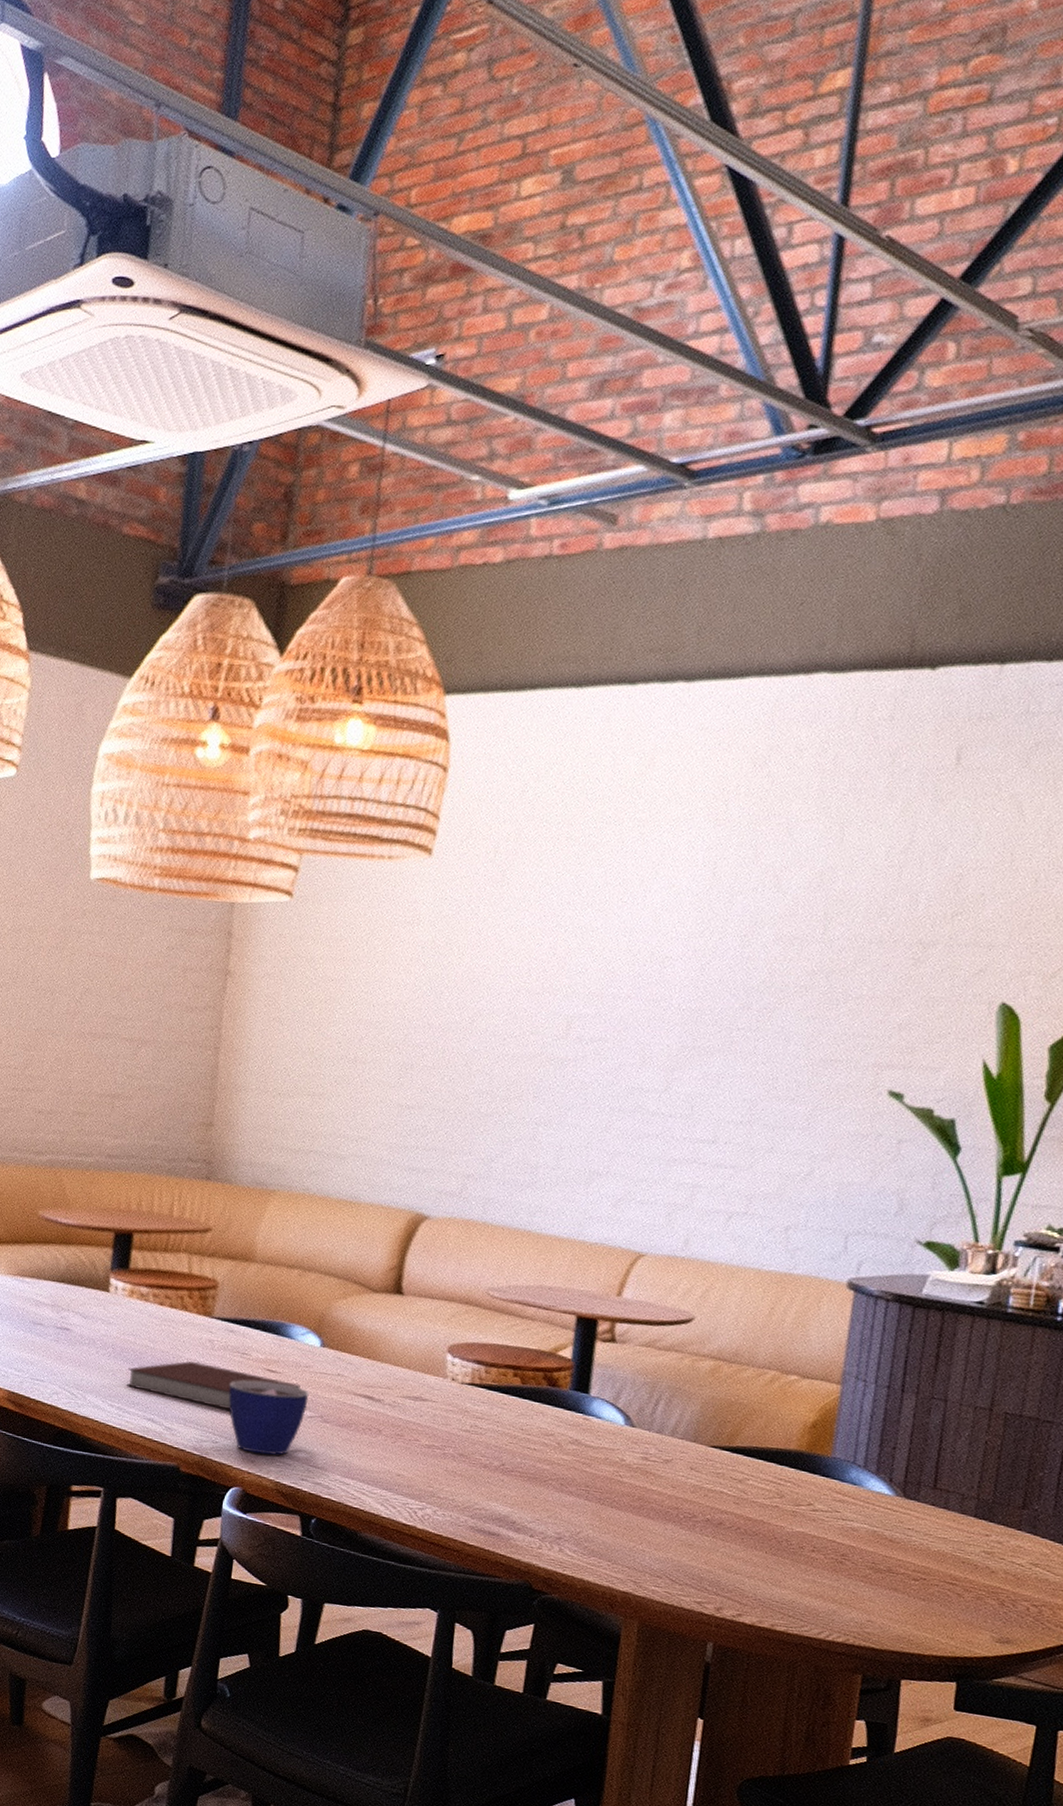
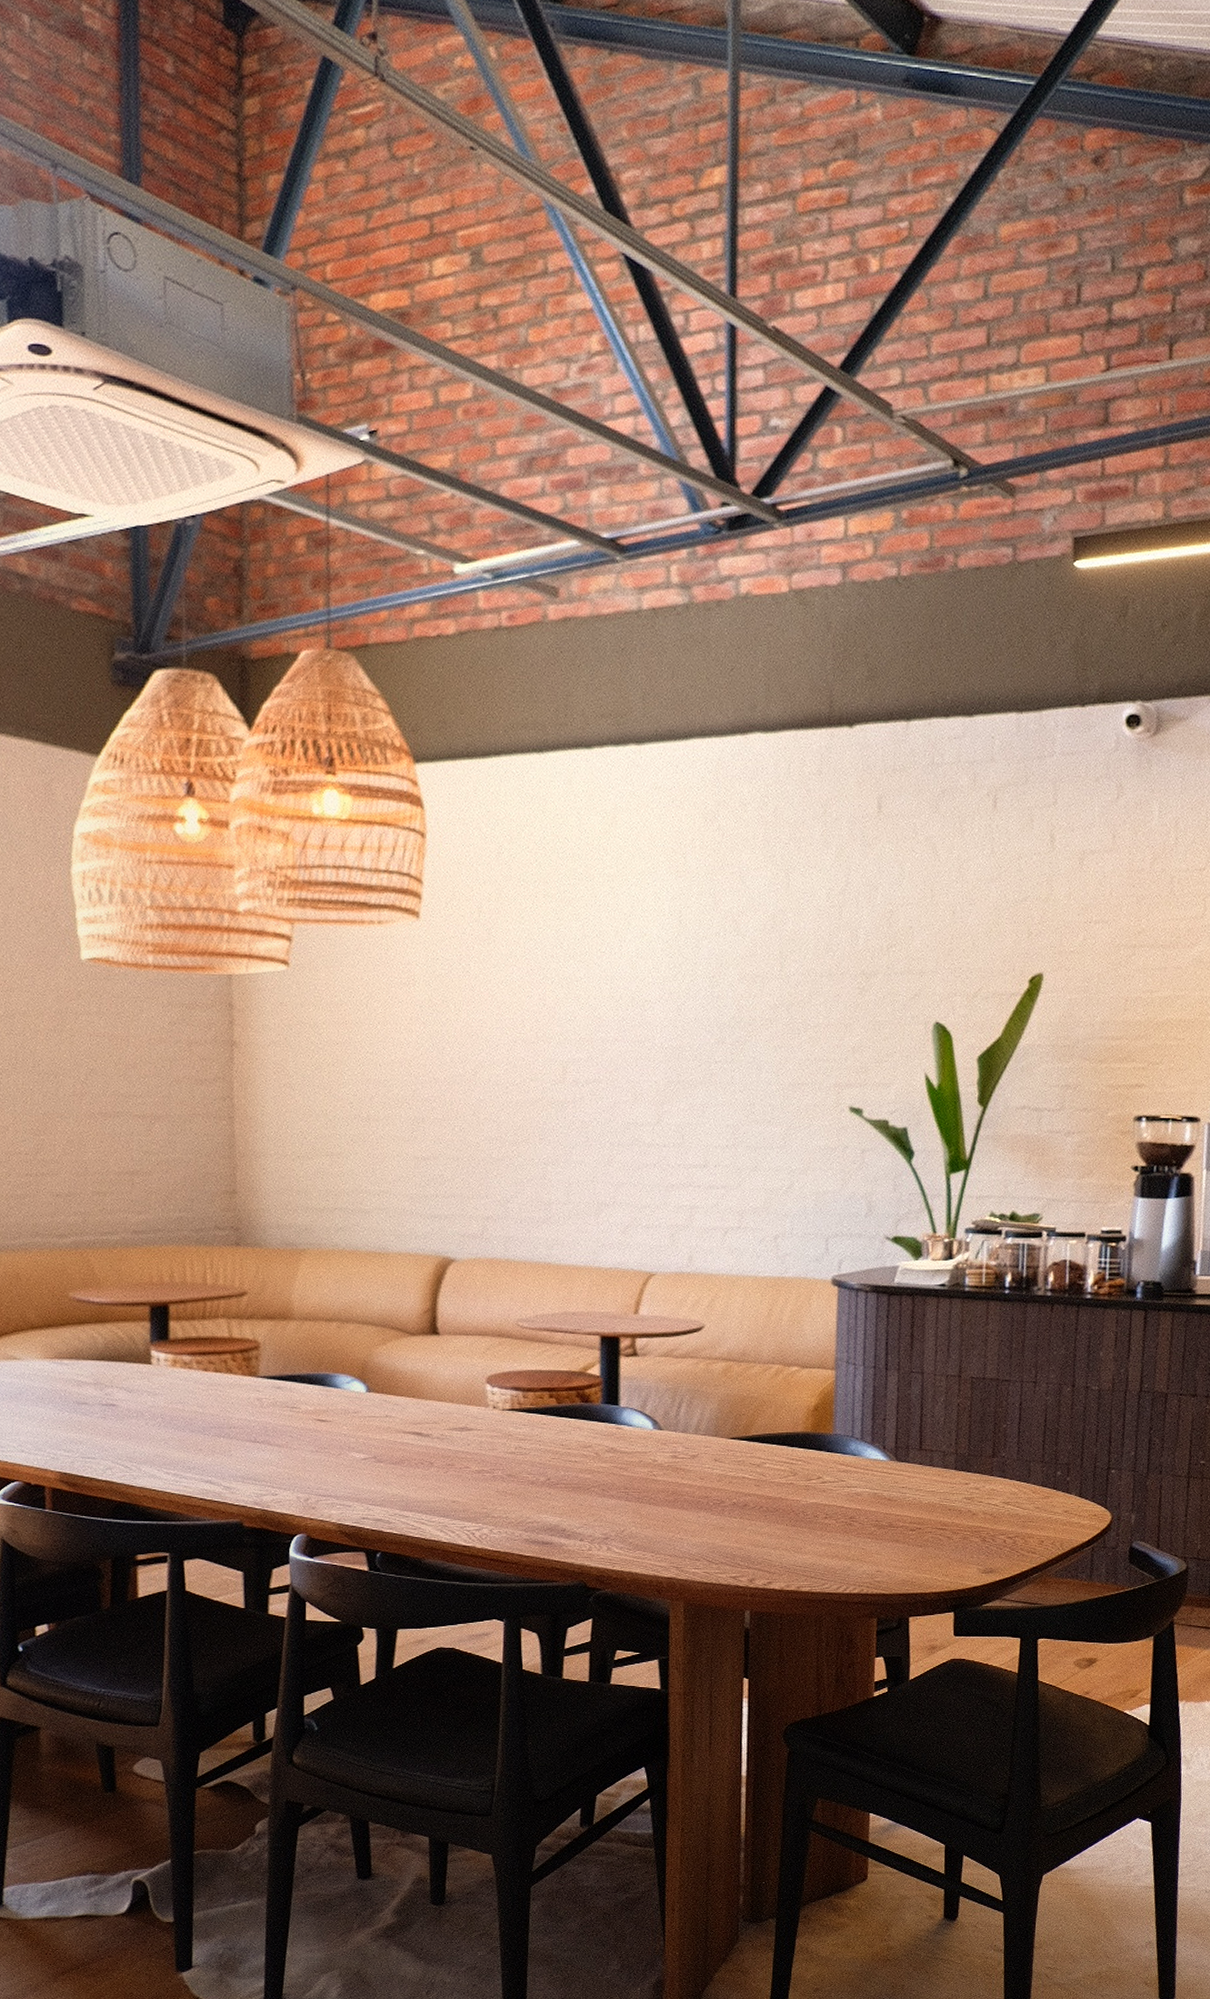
notebook: present [126,1360,301,1410] -> none [179,1420,352,1463]
cup: present [228,1380,309,1455] -> none [283,1431,361,1500]

